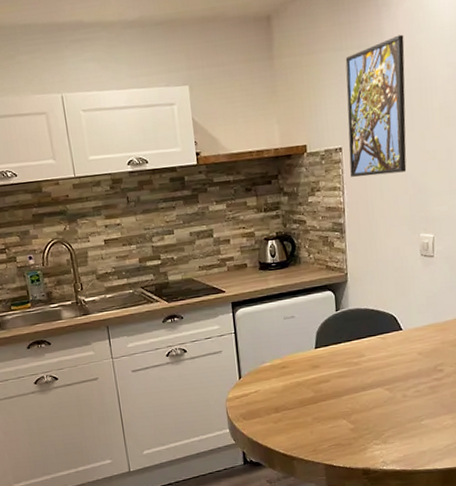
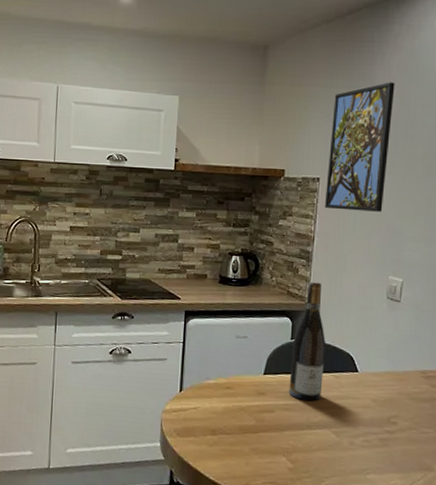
wine bottle: none [338,252,371,365] -> present [288,282,326,401]

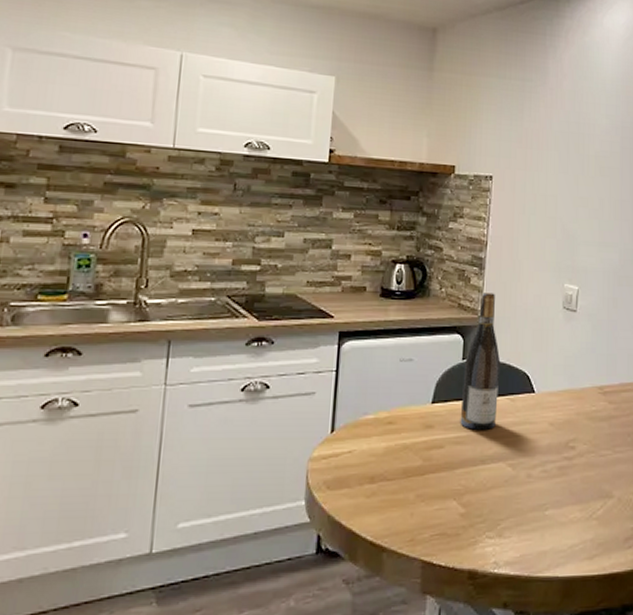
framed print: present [325,82,395,212] -> none [498,77,567,214]

